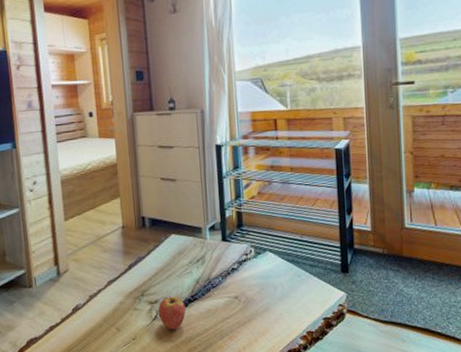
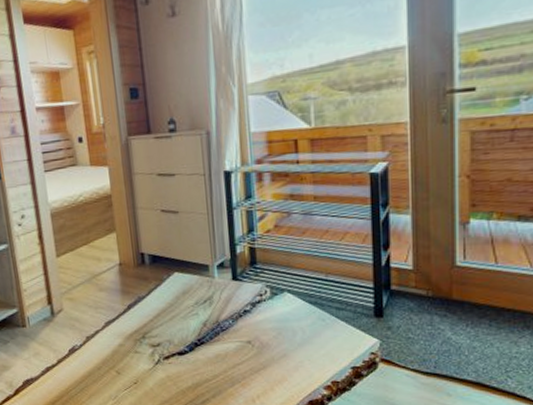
fruit: present [158,296,186,330] -> none [161,339,192,375]

